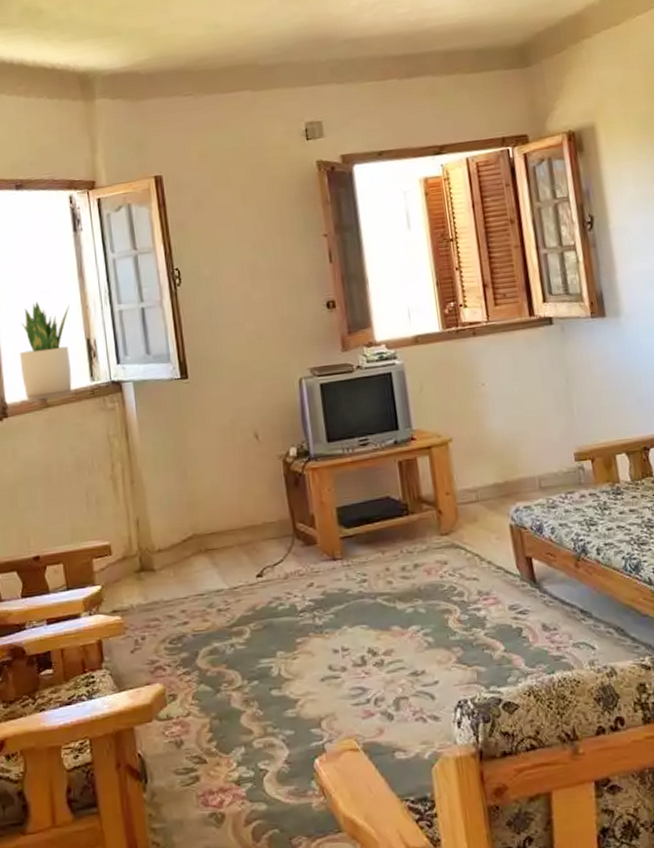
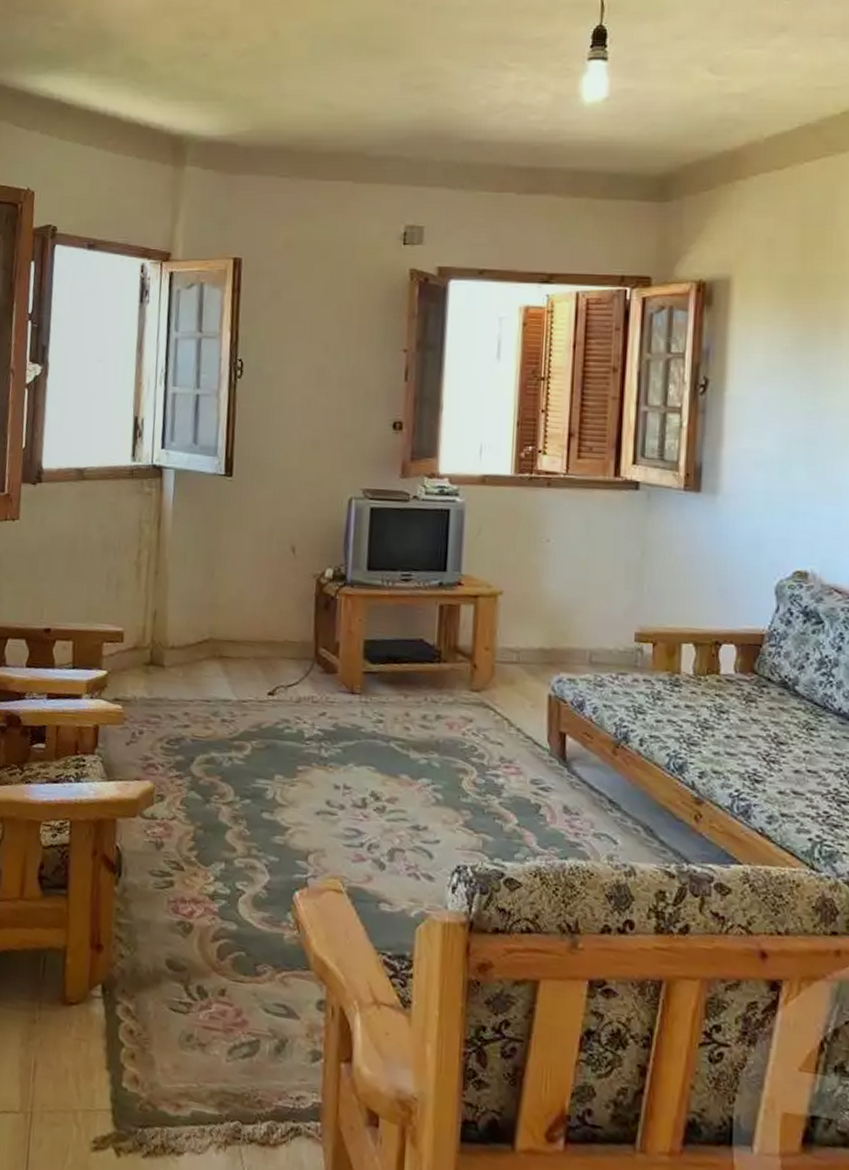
planter: present [19,302,72,401] -> none [62,370,124,472]

